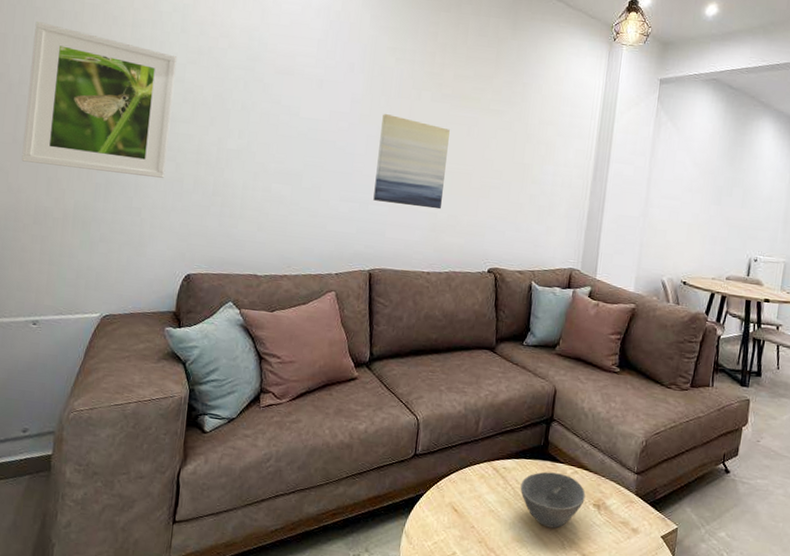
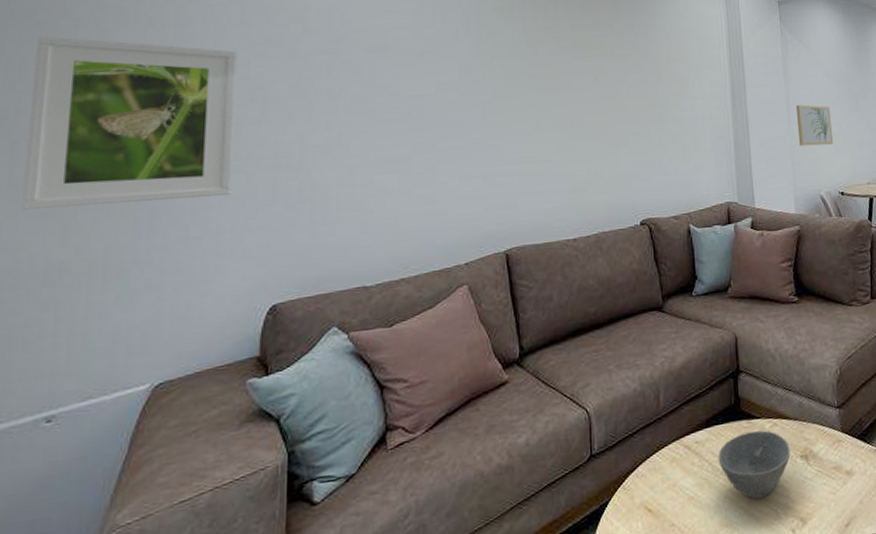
wall art: present [373,114,450,210] -> none [498,76,578,172]
wall art: none [651,188,691,234] -> present [795,105,834,146]

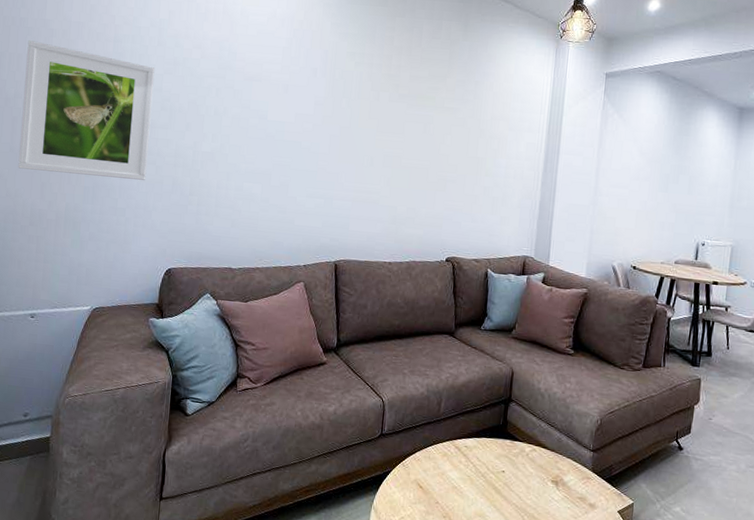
bowl: present [718,430,791,499] -> none [481,449,544,504]
wall art: present [795,105,834,146] -> none [600,178,639,220]

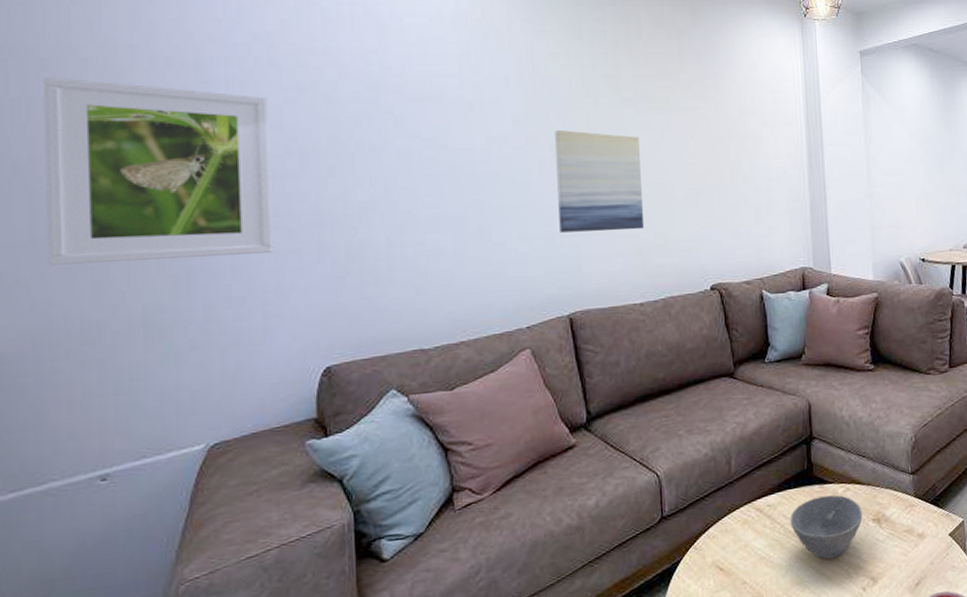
wall art: none [337,115,407,203] -> present [555,130,643,233]
bowl: none [481,449,544,504] -> present [790,494,863,560]

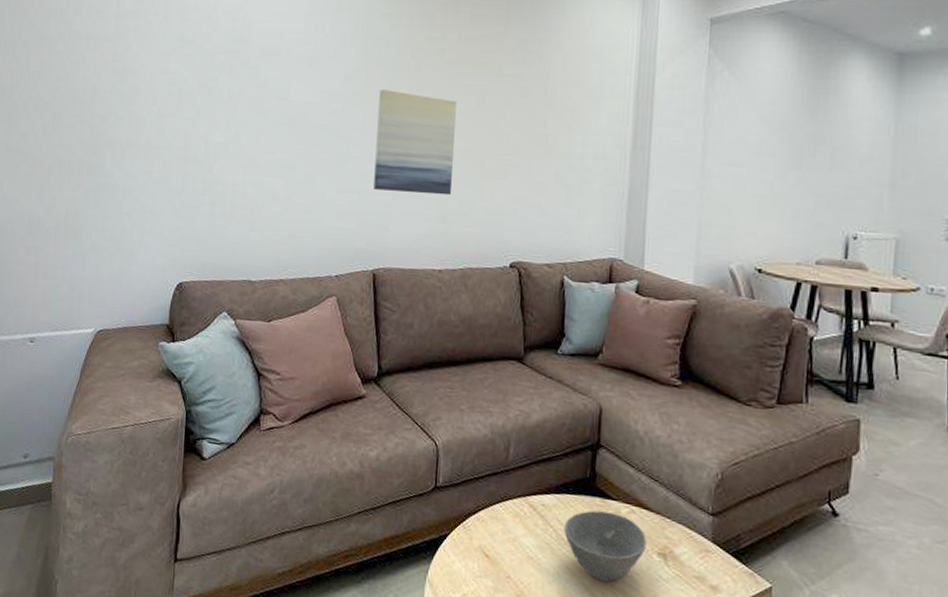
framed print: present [43,77,274,265] -> none [15,24,161,179]

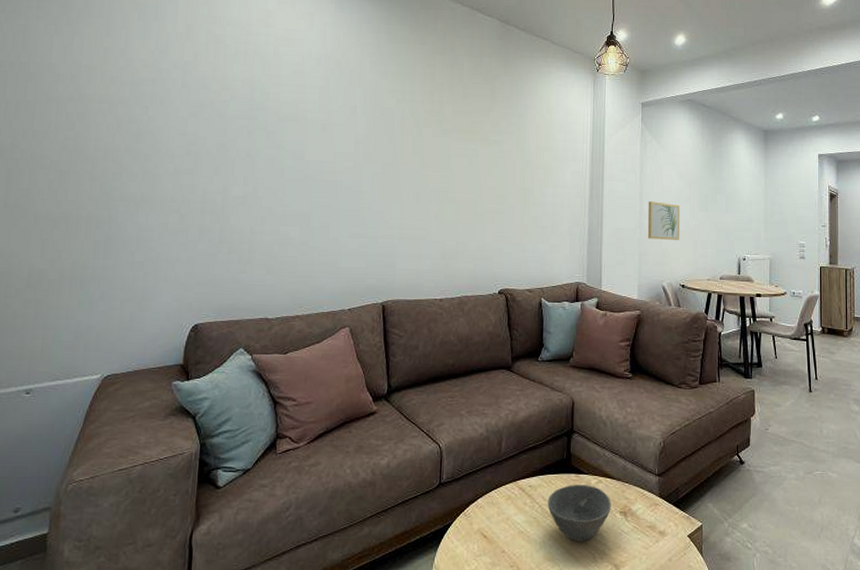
wall art: present [373,90,456,196] -> none [382,152,452,238]
wall art: none [710,154,761,208] -> present [647,201,681,240]

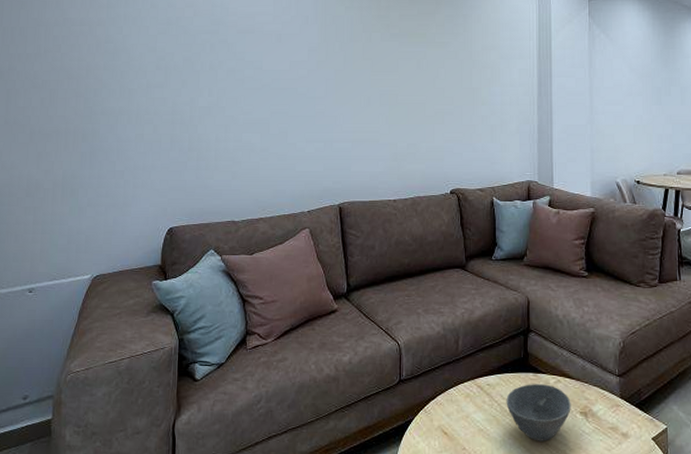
wall art: present [647,201,681,240] -> none [598,96,633,135]

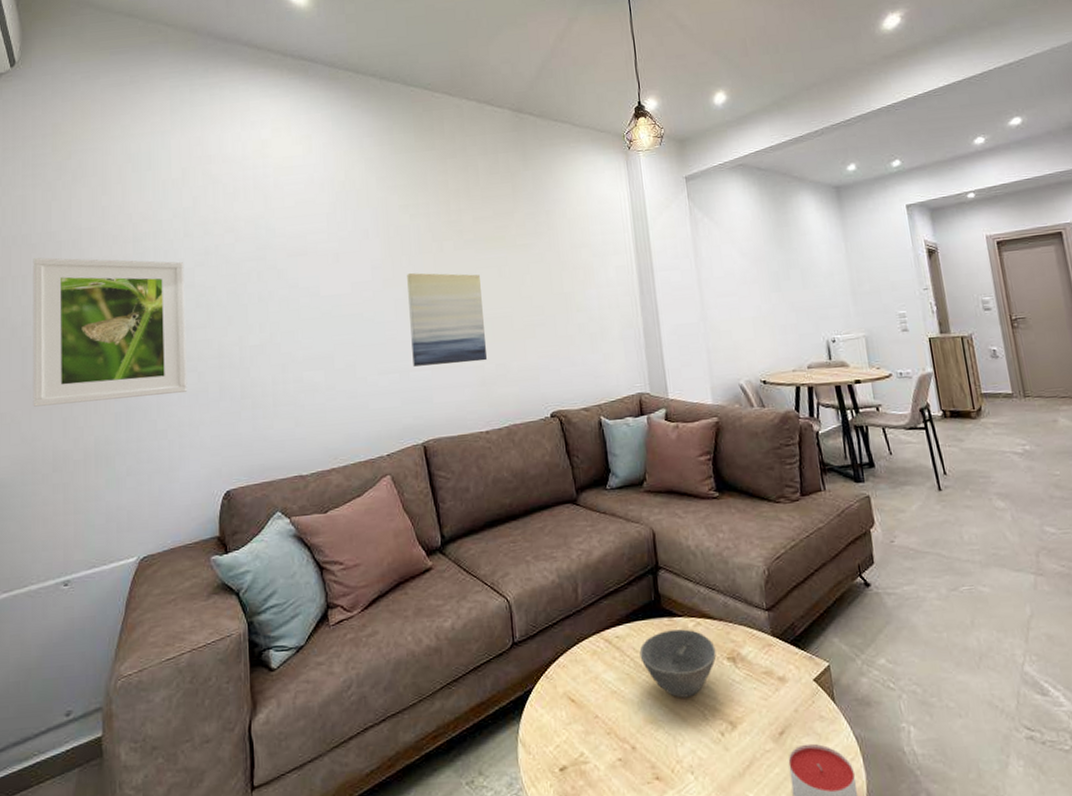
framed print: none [13,14,149,140] -> present [33,257,188,407]
wall art: none [337,58,401,140] -> present [407,273,487,367]

